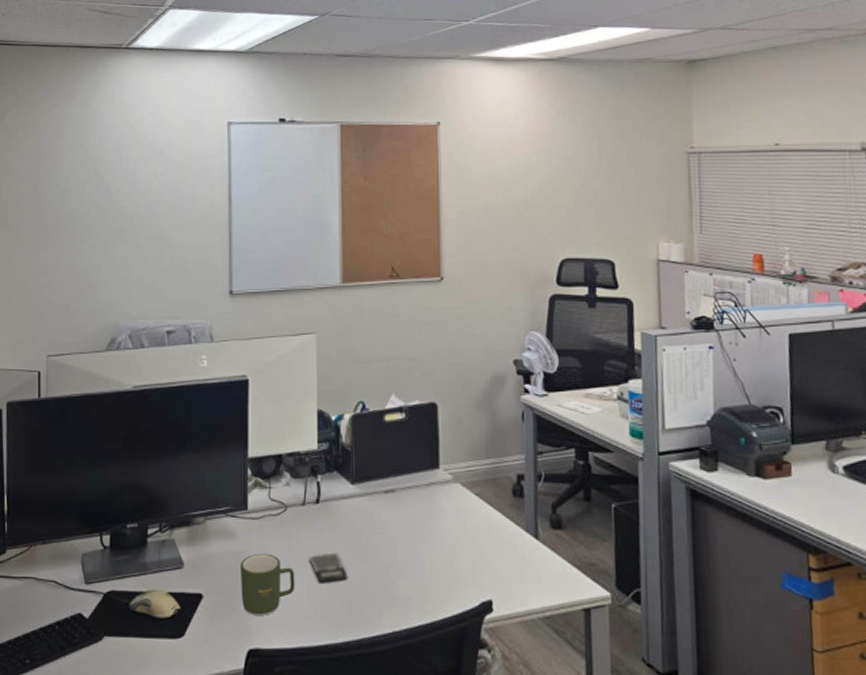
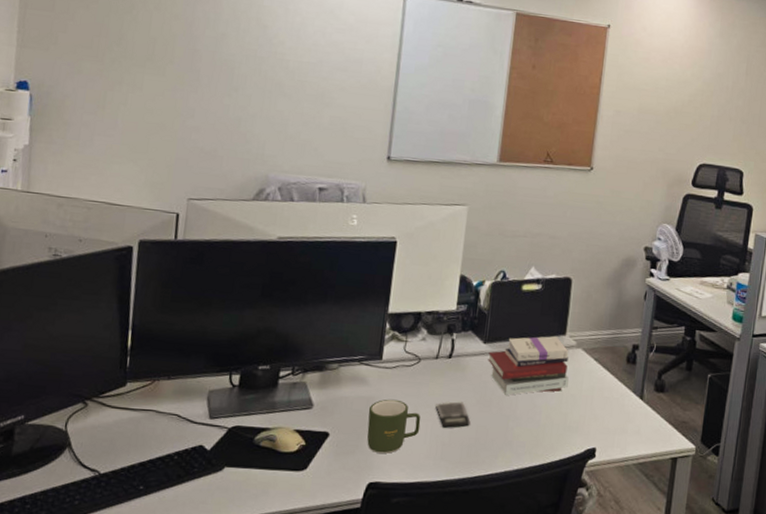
books: none [358,471,450,542] -> present [488,336,569,395]

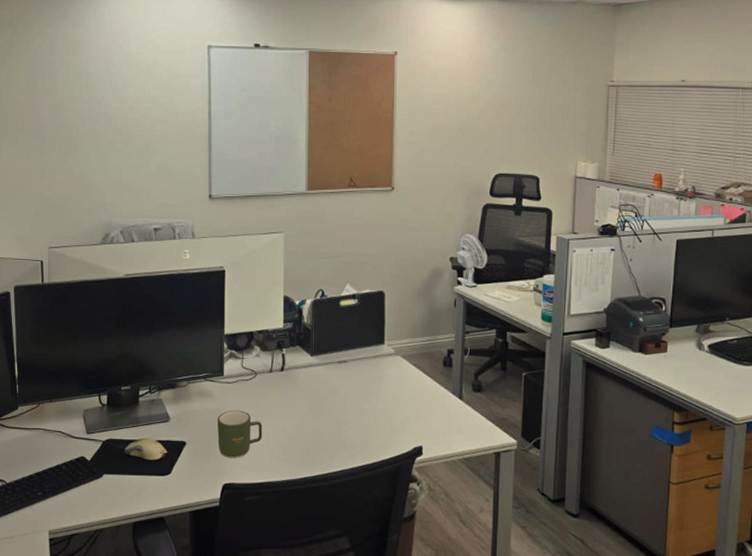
calculator: present [436,401,471,428] -> none [274,409,306,433]
books: present [488,336,569,395] -> none [316,346,391,402]

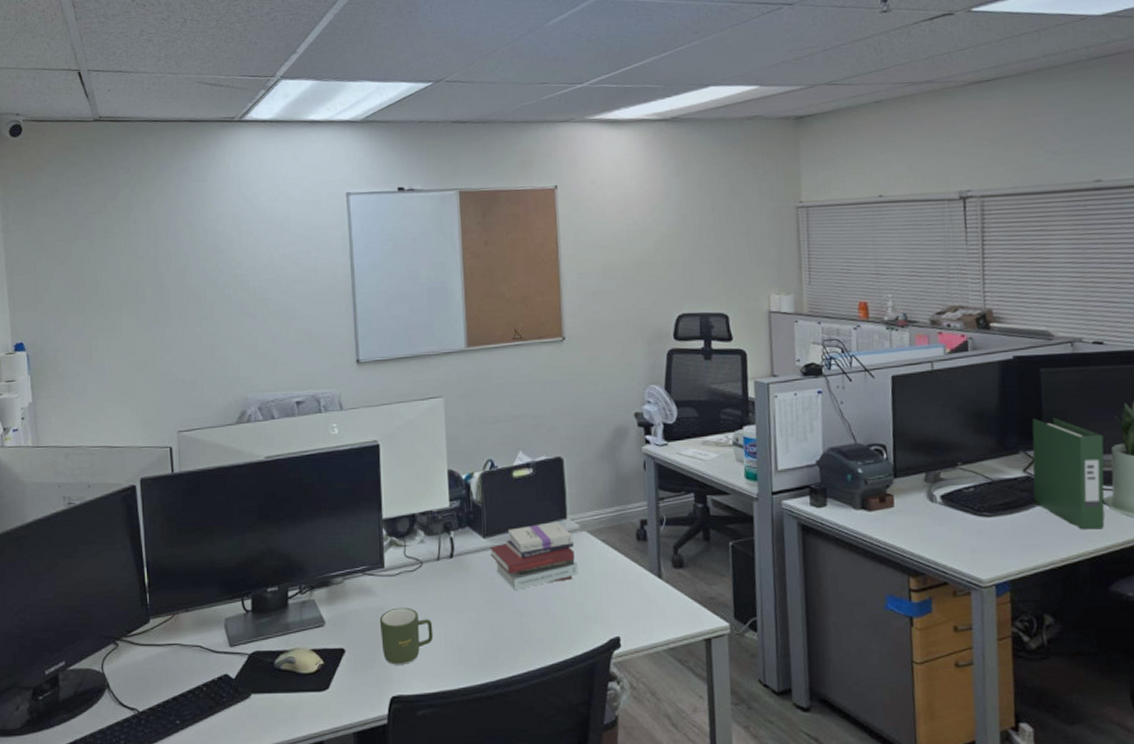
books: none [316,346,391,402] -> present [490,522,578,590]

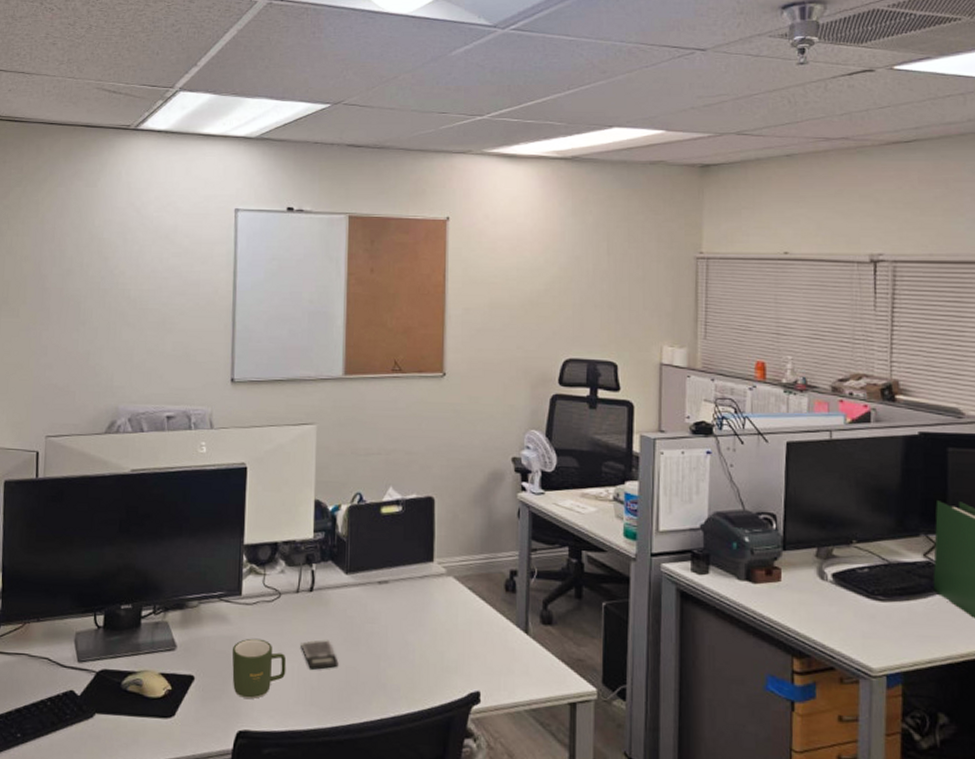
calculator: none [445,602,483,631] -> present [301,640,339,669]
books: present [490,522,578,590] -> none [351,563,441,632]

